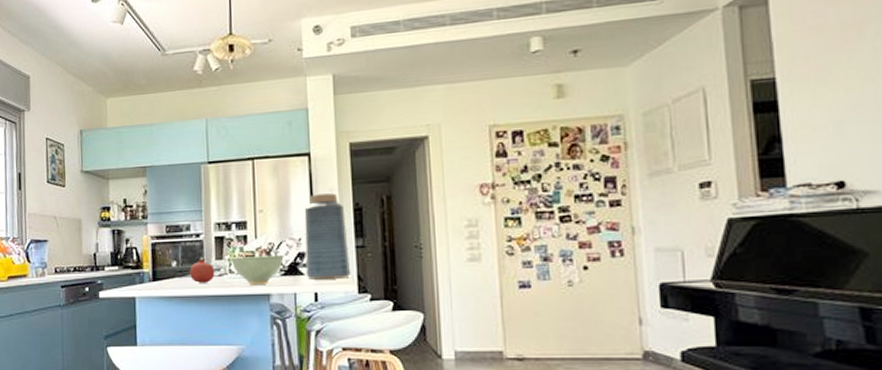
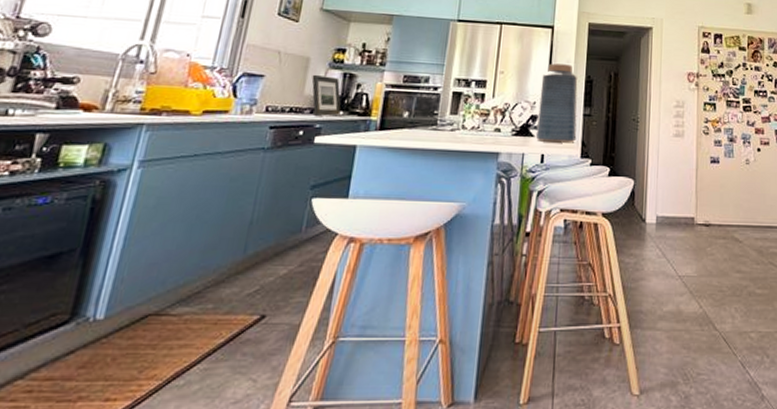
picture frame: none [86,234,116,272] -> present [311,74,341,116]
fruit: present [190,257,215,284] -> none [420,110,448,138]
bowl: present [230,255,284,284] -> none [465,113,517,142]

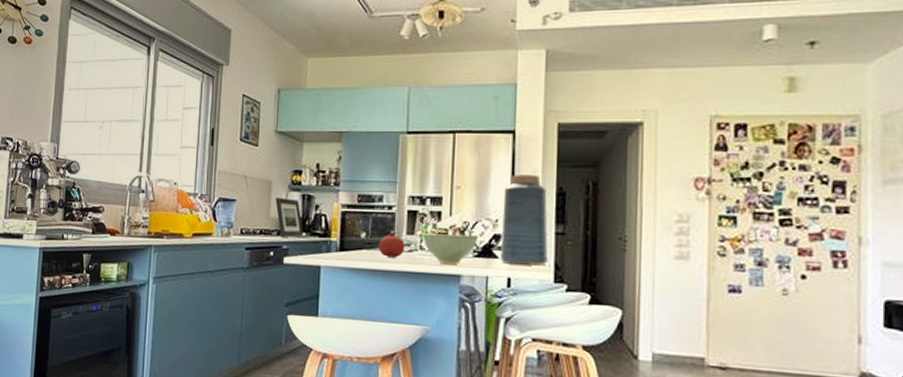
fruit: none [420,110,448,138] -> present [378,230,405,259]
bowl: none [465,113,517,142] -> present [422,233,478,264]

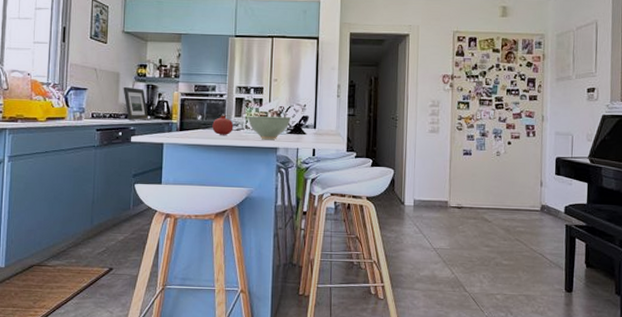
vase: present [500,174,549,266] -> none [307,71,343,139]

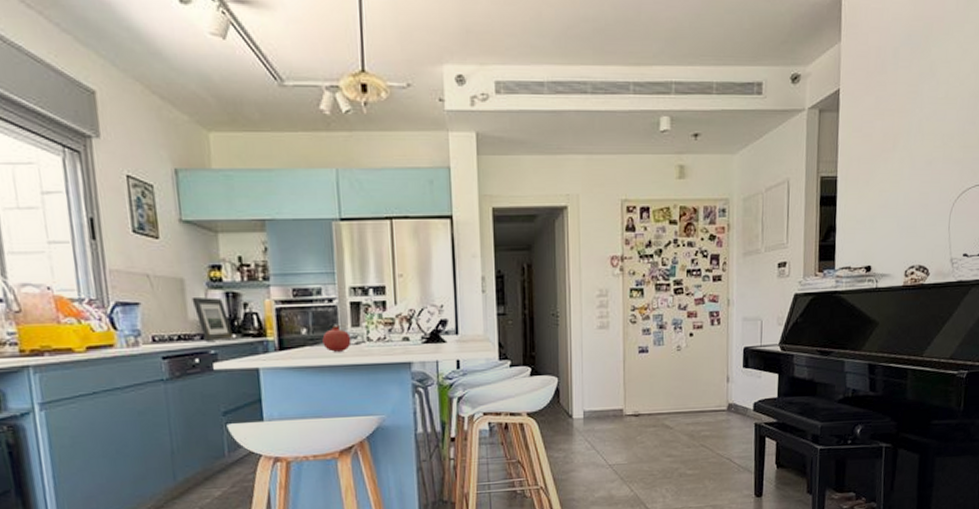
bowl: present [247,116,291,139] -> none [368,322,425,353]

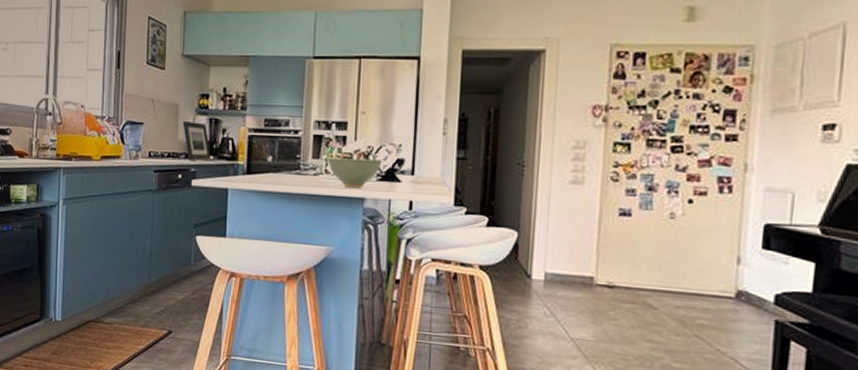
fruit: present [322,324,351,353] -> none [285,154,311,182]
bowl: none [368,322,425,353] -> present [327,157,382,188]

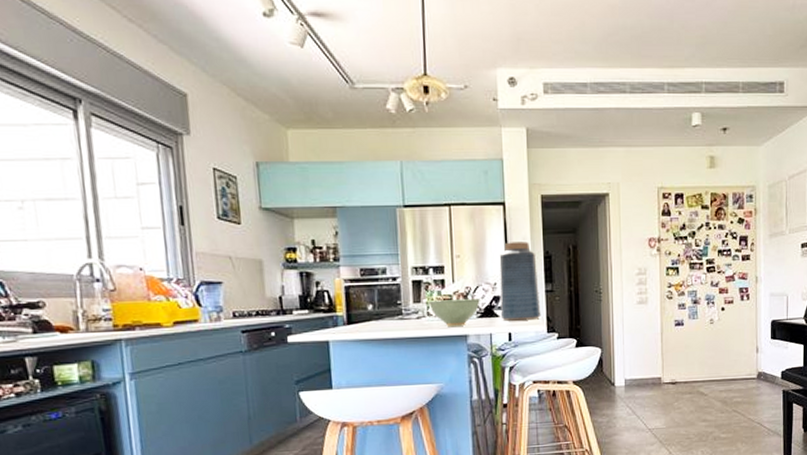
picture frame: present [183,120,211,161] -> none [269,276,306,316]
vase: none [402,100,450,190] -> present [499,242,541,321]

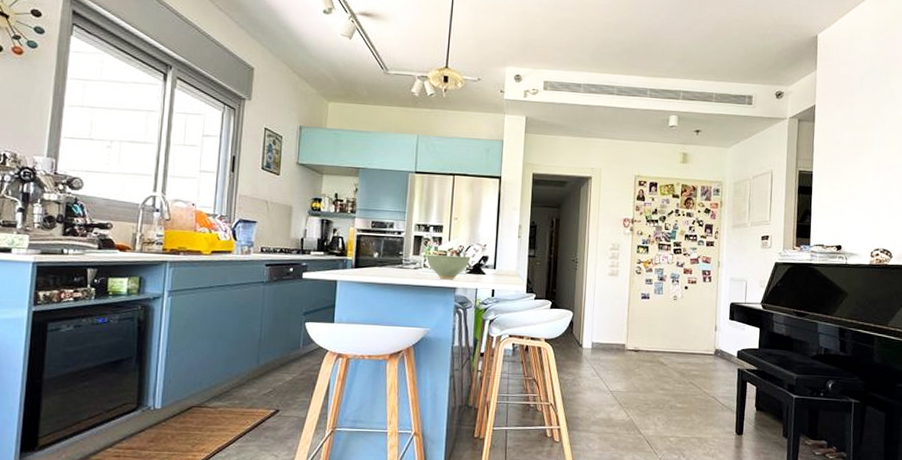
vase: present [499,242,541,321] -> none [486,210,523,280]

